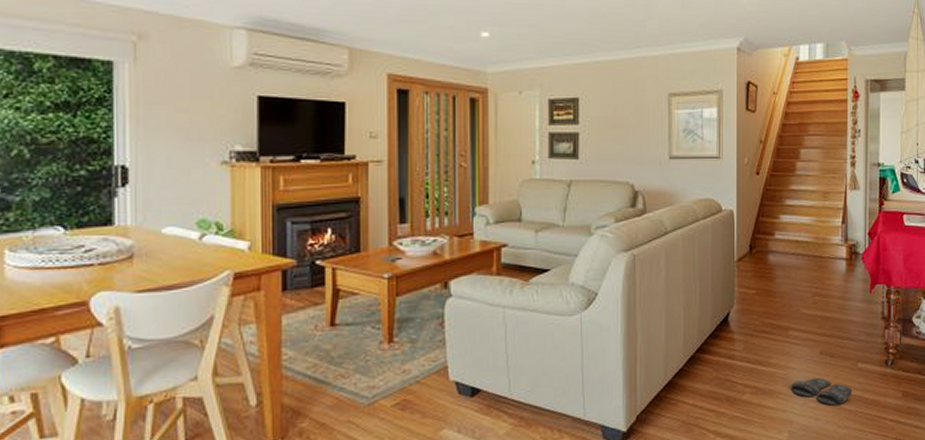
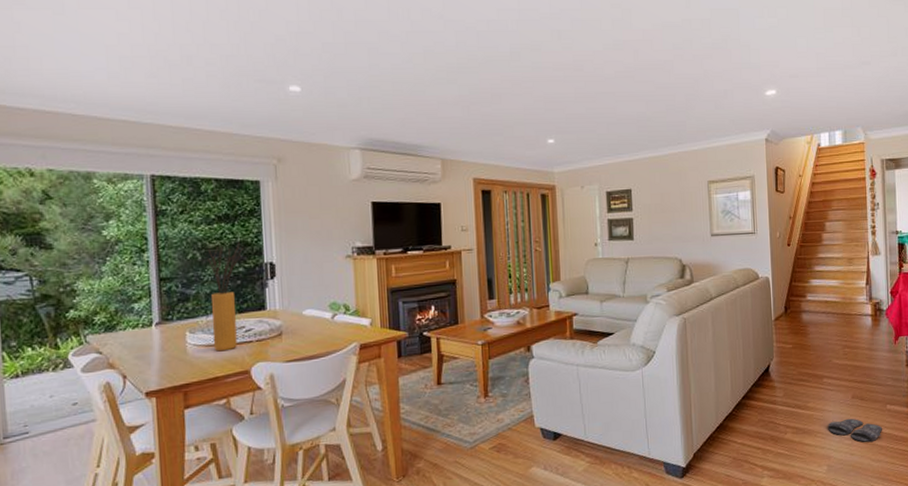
vase: none [38,137,89,276] -> present [207,241,245,352]

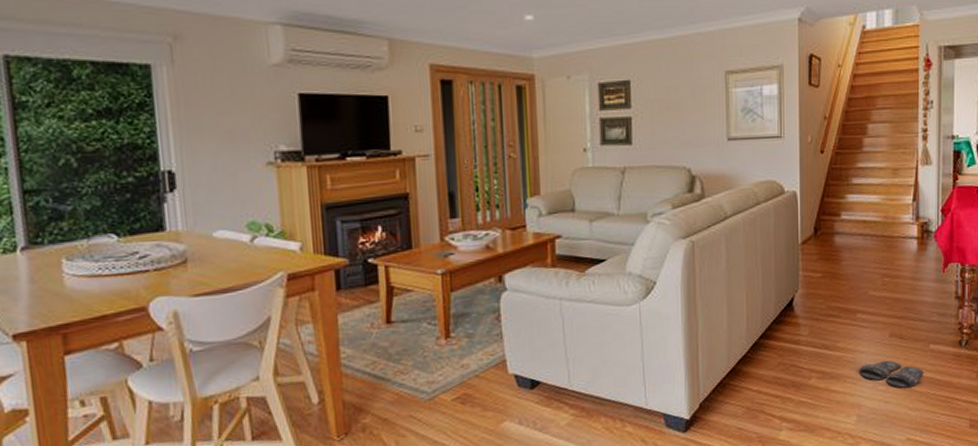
vase: present [207,241,245,352] -> none [85,143,134,284]

